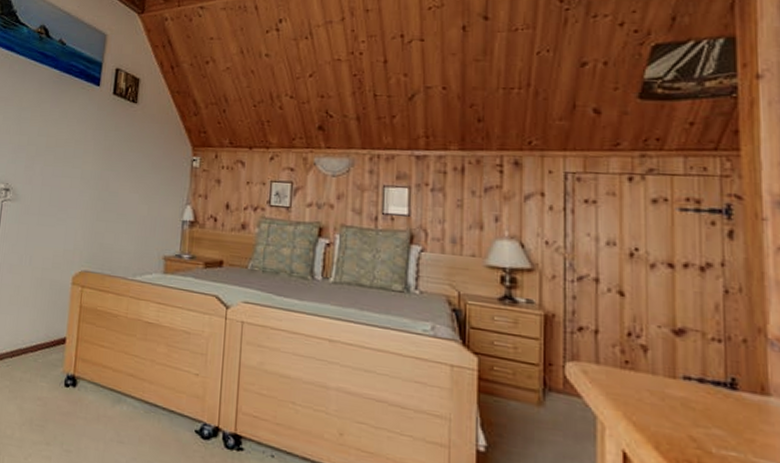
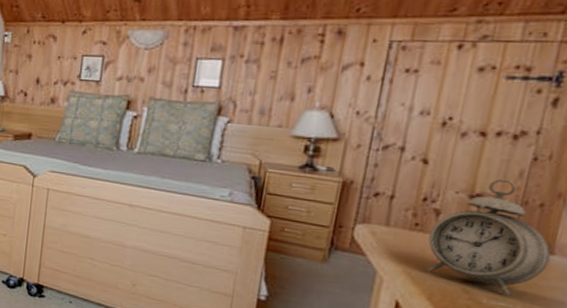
alarm clock: none [642,312,768,444] -> present [426,178,551,296]

